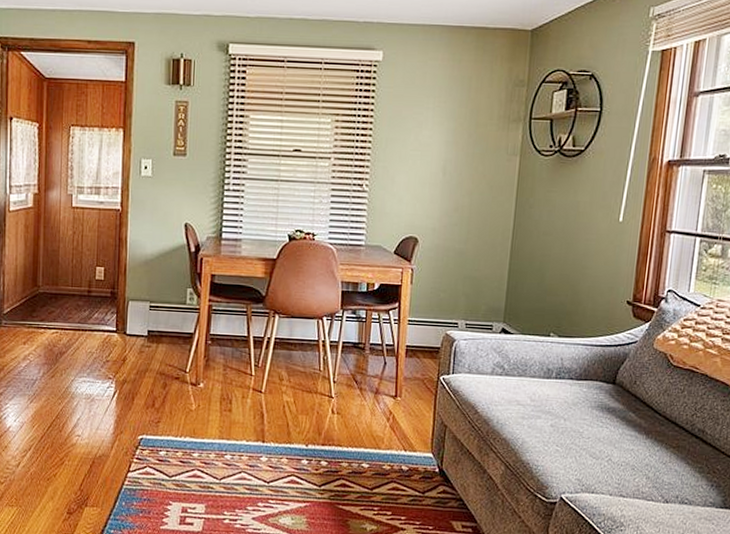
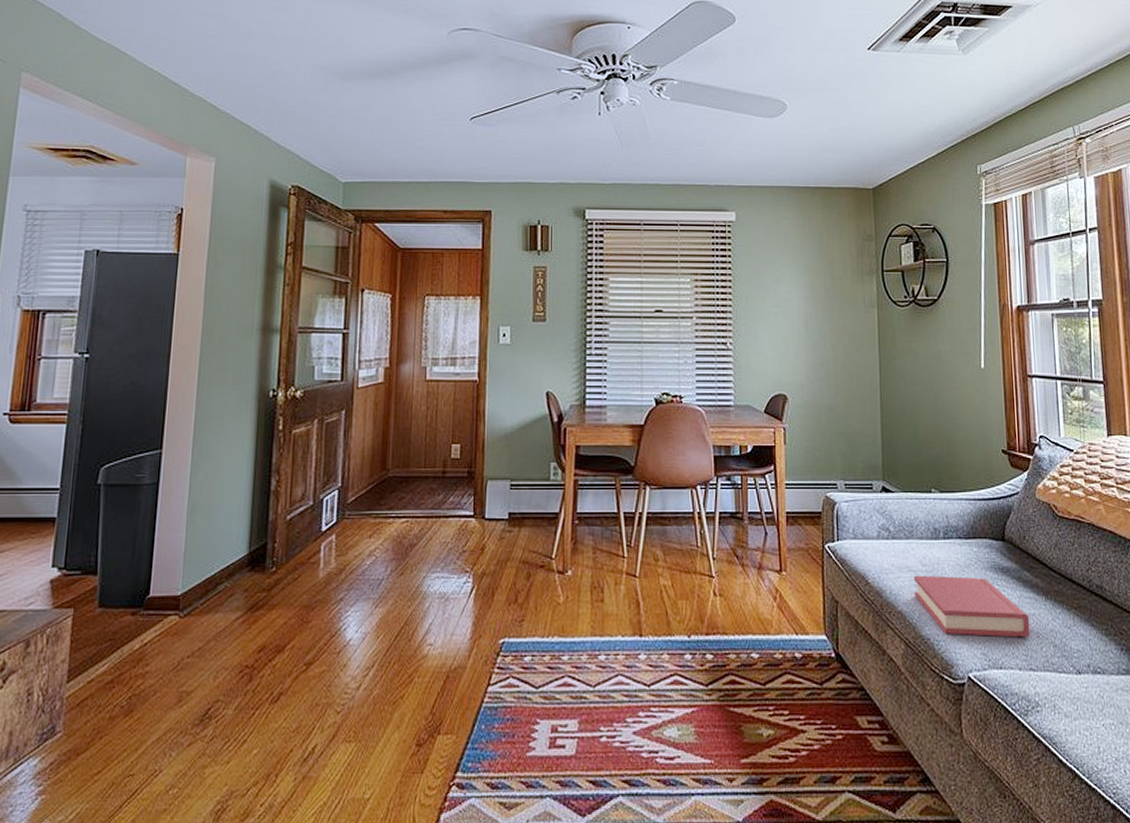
hardback book: none [519,408,628,469] -> present [913,575,1030,638]

